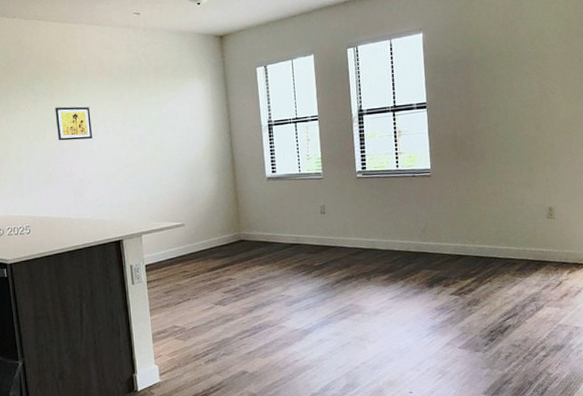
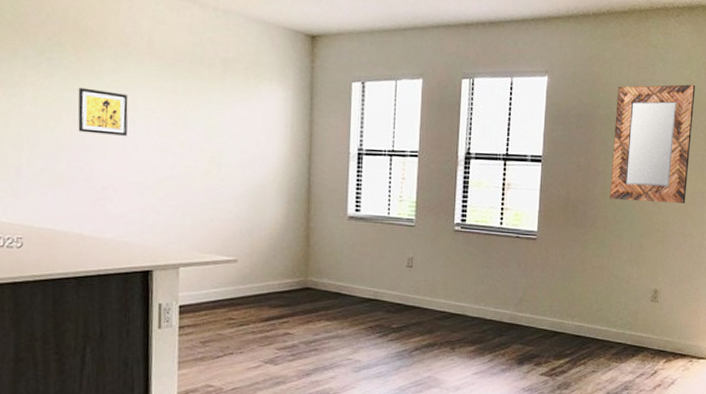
home mirror: none [489,15,569,132] -> present [609,84,696,204]

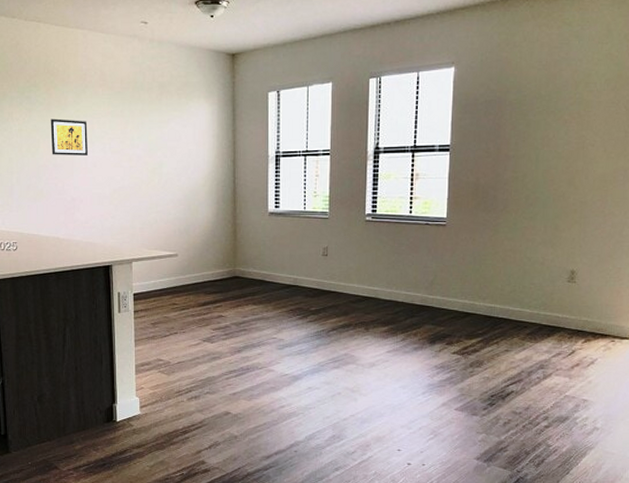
home mirror: present [609,84,696,204] -> none [521,59,617,183]

